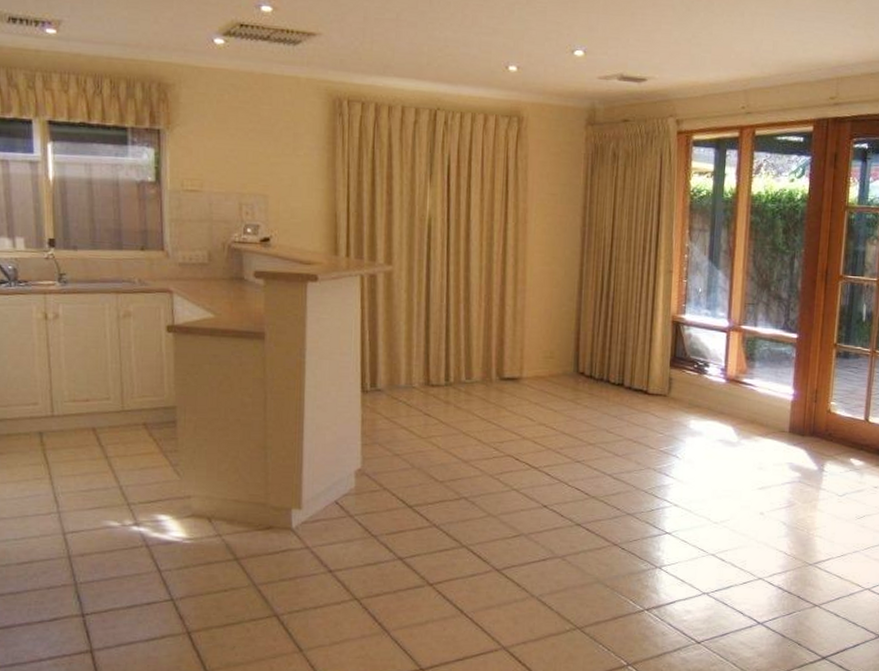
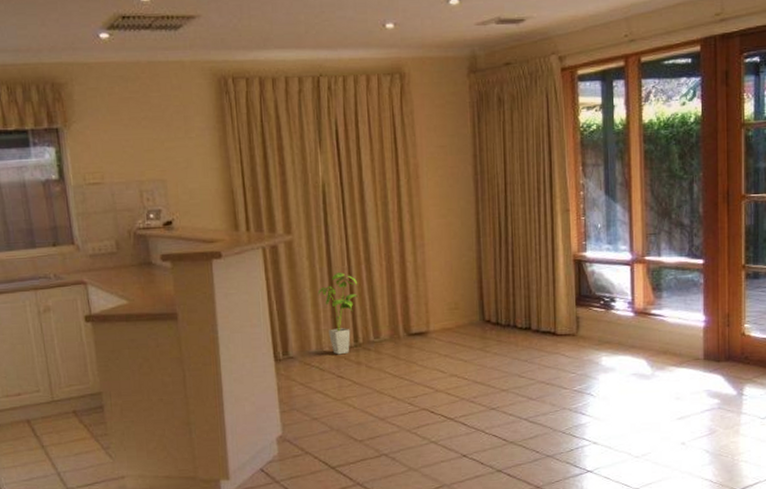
house plant: none [412,309,455,392] -> present [317,273,358,355]

